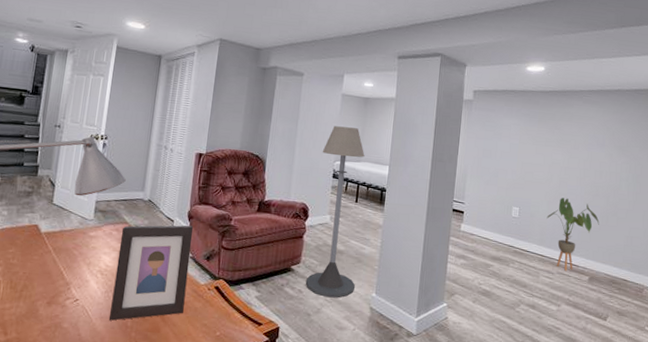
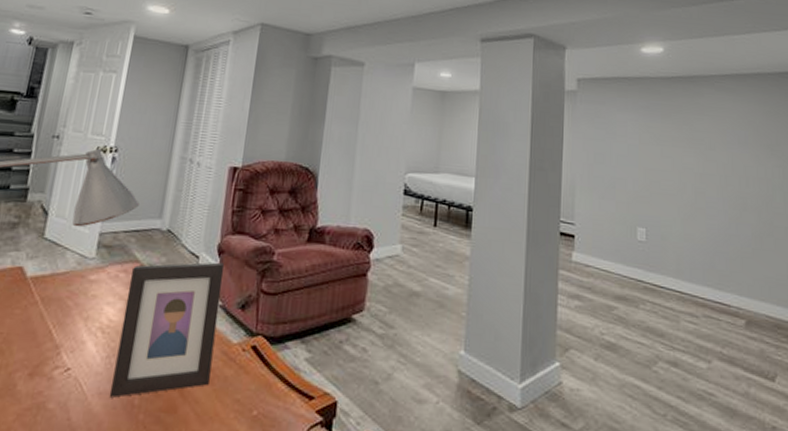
floor lamp: present [305,126,365,298] -> none [371,127,444,359]
house plant: present [546,197,600,272] -> none [682,213,752,314]

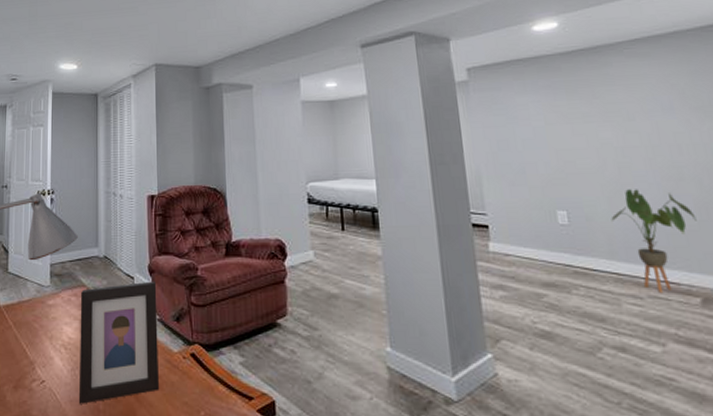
house plant: none [682,213,752,314] -> present [611,189,697,294]

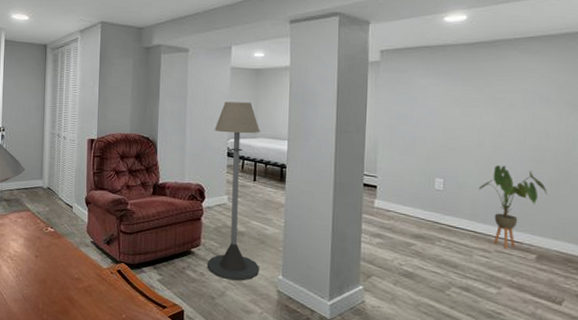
picture frame: present [78,281,159,404] -> none [21,210,92,303]
floor lamp: none [289,139,362,357] -> present [207,102,260,281]

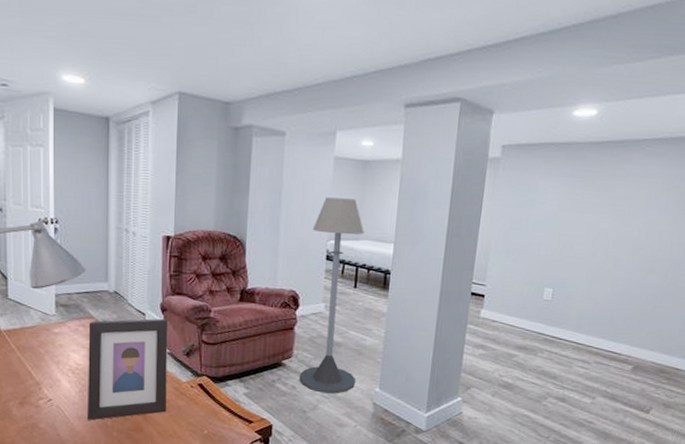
picture frame: none [21,210,92,303] -> present [87,318,168,420]
house plant: present [478,165,547,250] -> none [586,275,652,361]

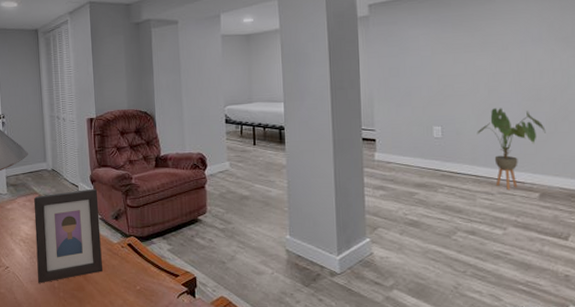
floor lamp: present [299,197,364,394] -> none [210,68,266,244]
house plant: none [586,275,652,361] -> present [477,108,546,191]

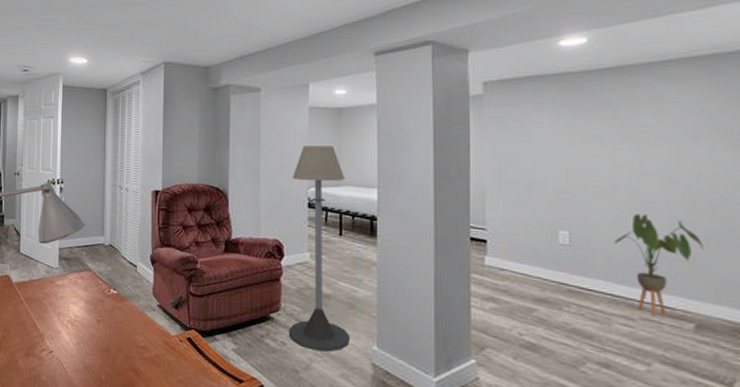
picture frame: present [34,188,103,283] -> none [83,270,158,374]
floor lamp: none [210,68,266,244] -> present [288,146,349,352]

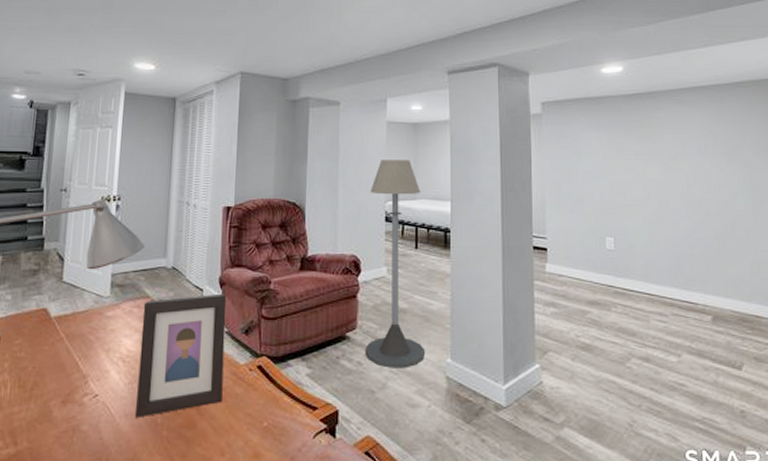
picture frame: none [83,270,158,374] -> present [134,293,227,418]
house plant: present [614,214,704,317] -> none [649,221,716,312]

